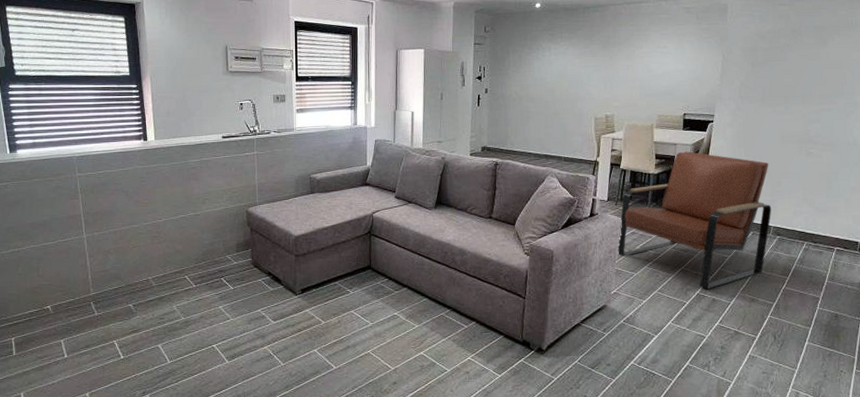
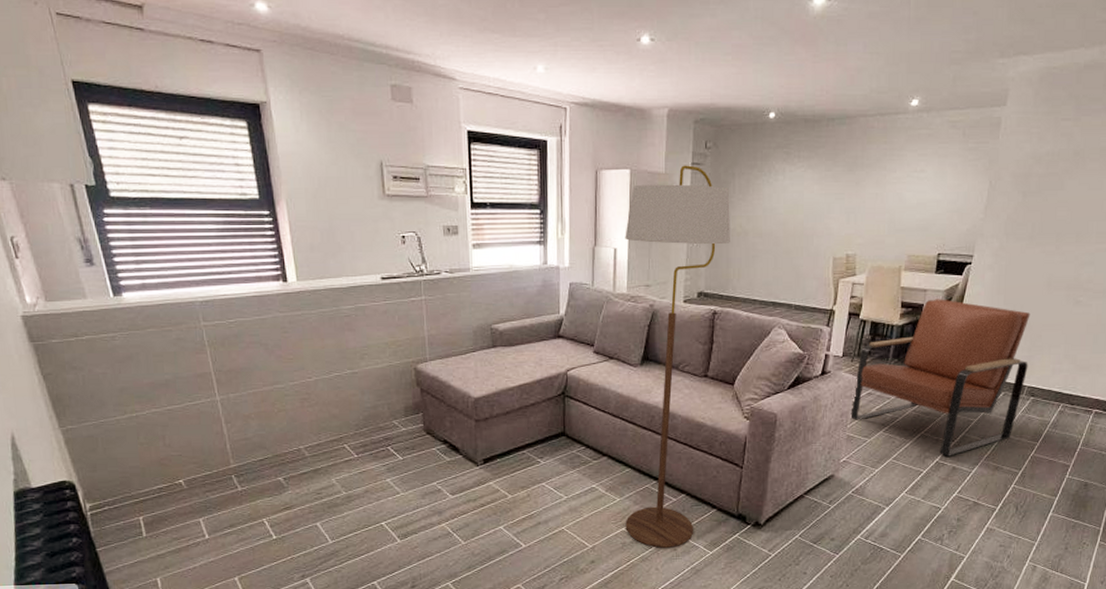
floor lamp: none [420,45,507,371] -> present [625,165,730,548]

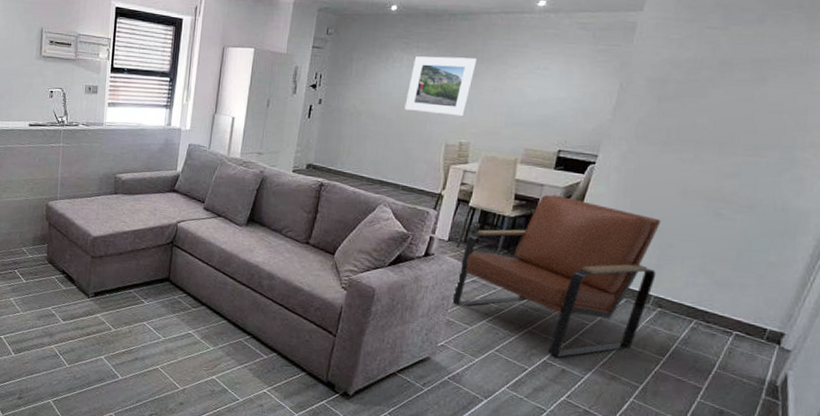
floor lamp: present [625,165,730,548] -> none [216,48,346,403]
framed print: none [791,165,857,227] -> present [404,56,477,117]

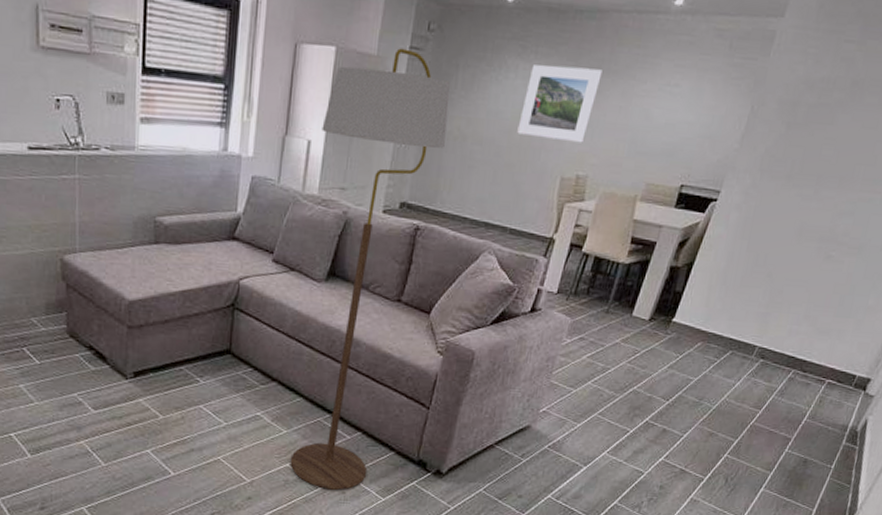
floor lamp: none [216,48,346,403] -> present [290,48,450,490]
armchair: present [452,195,661,358] -> none [558,237,774,417]

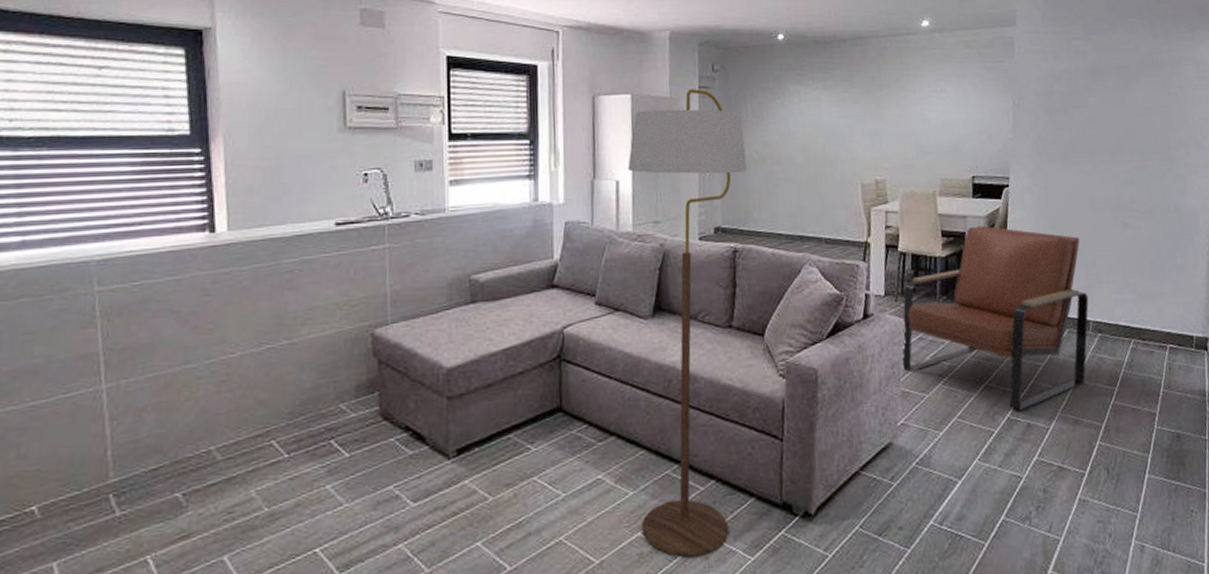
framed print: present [517,65,603,143] -> none [811,86,876,151]
armchair: none [558,237,774,417] -> present [901,225,1089,411]

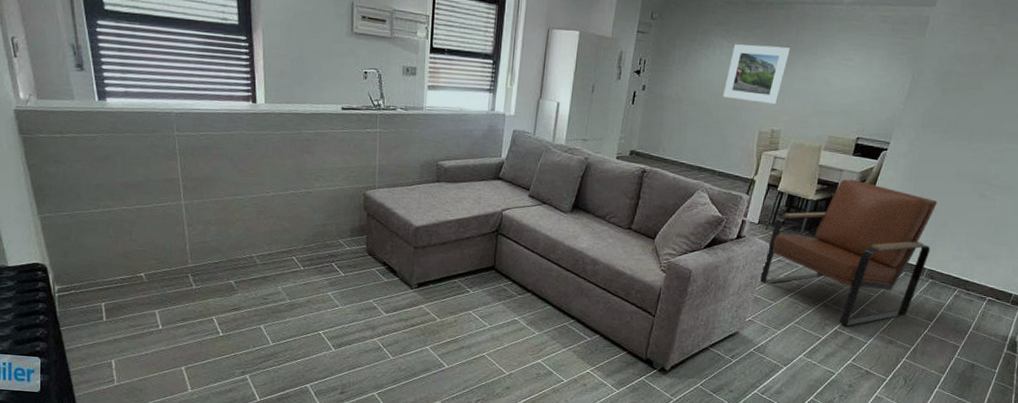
floor lamp: present [628,89,747,557] -> none [541,32,669,383]
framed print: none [811,86,876,151] -> present [723,44,790,105]

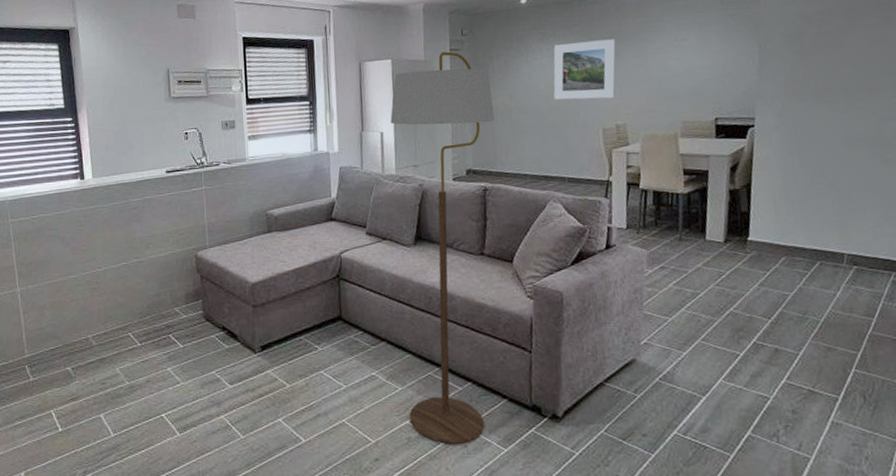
floor lamp: none [541,32,669,383] -> present [390,51,494,444]
armchair: present [760,179,938,327] -> none [644,164,843,336]

